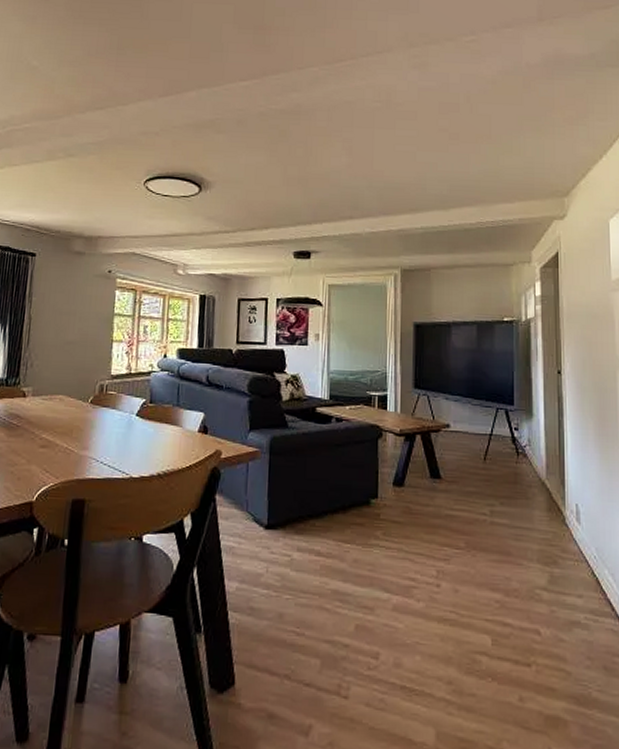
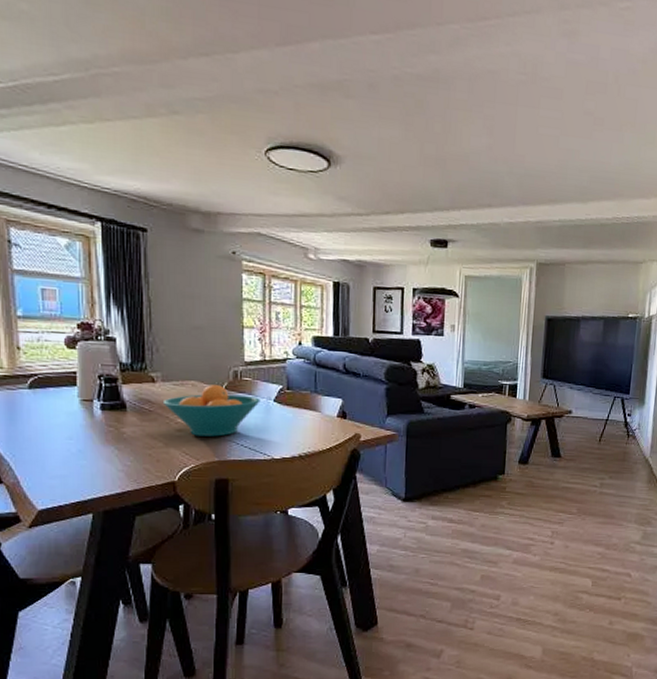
fruit bowl: none [30,399,123,453] -> present [162,385,260,437]

